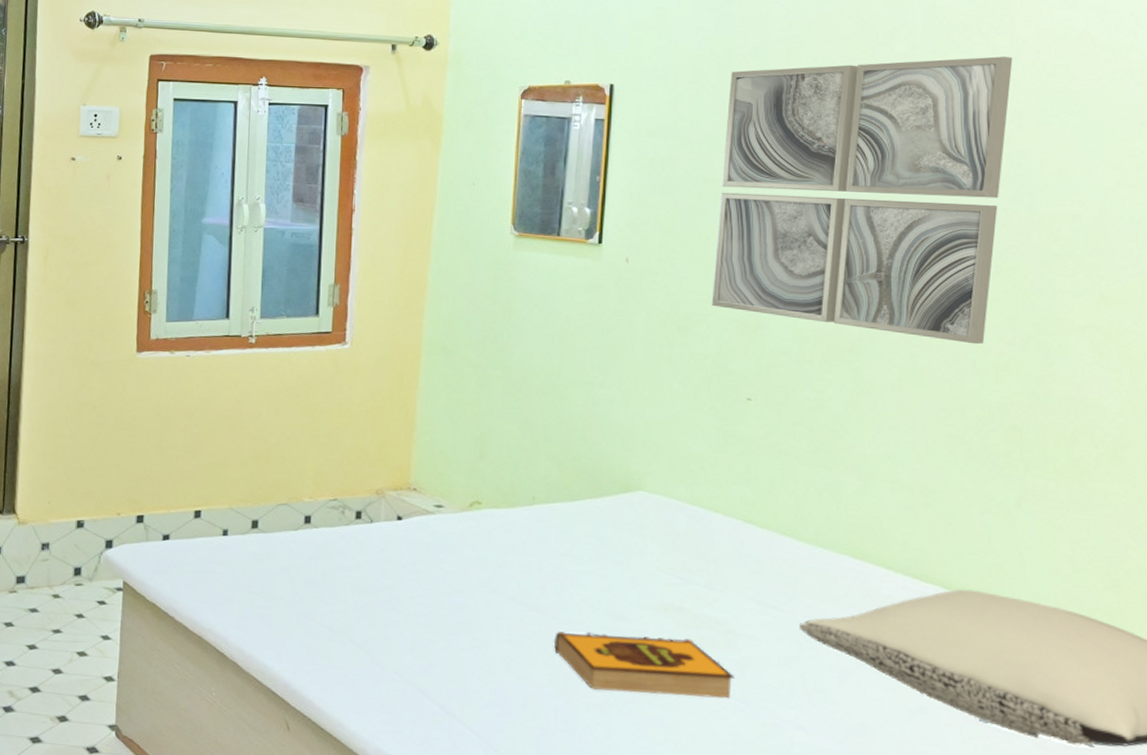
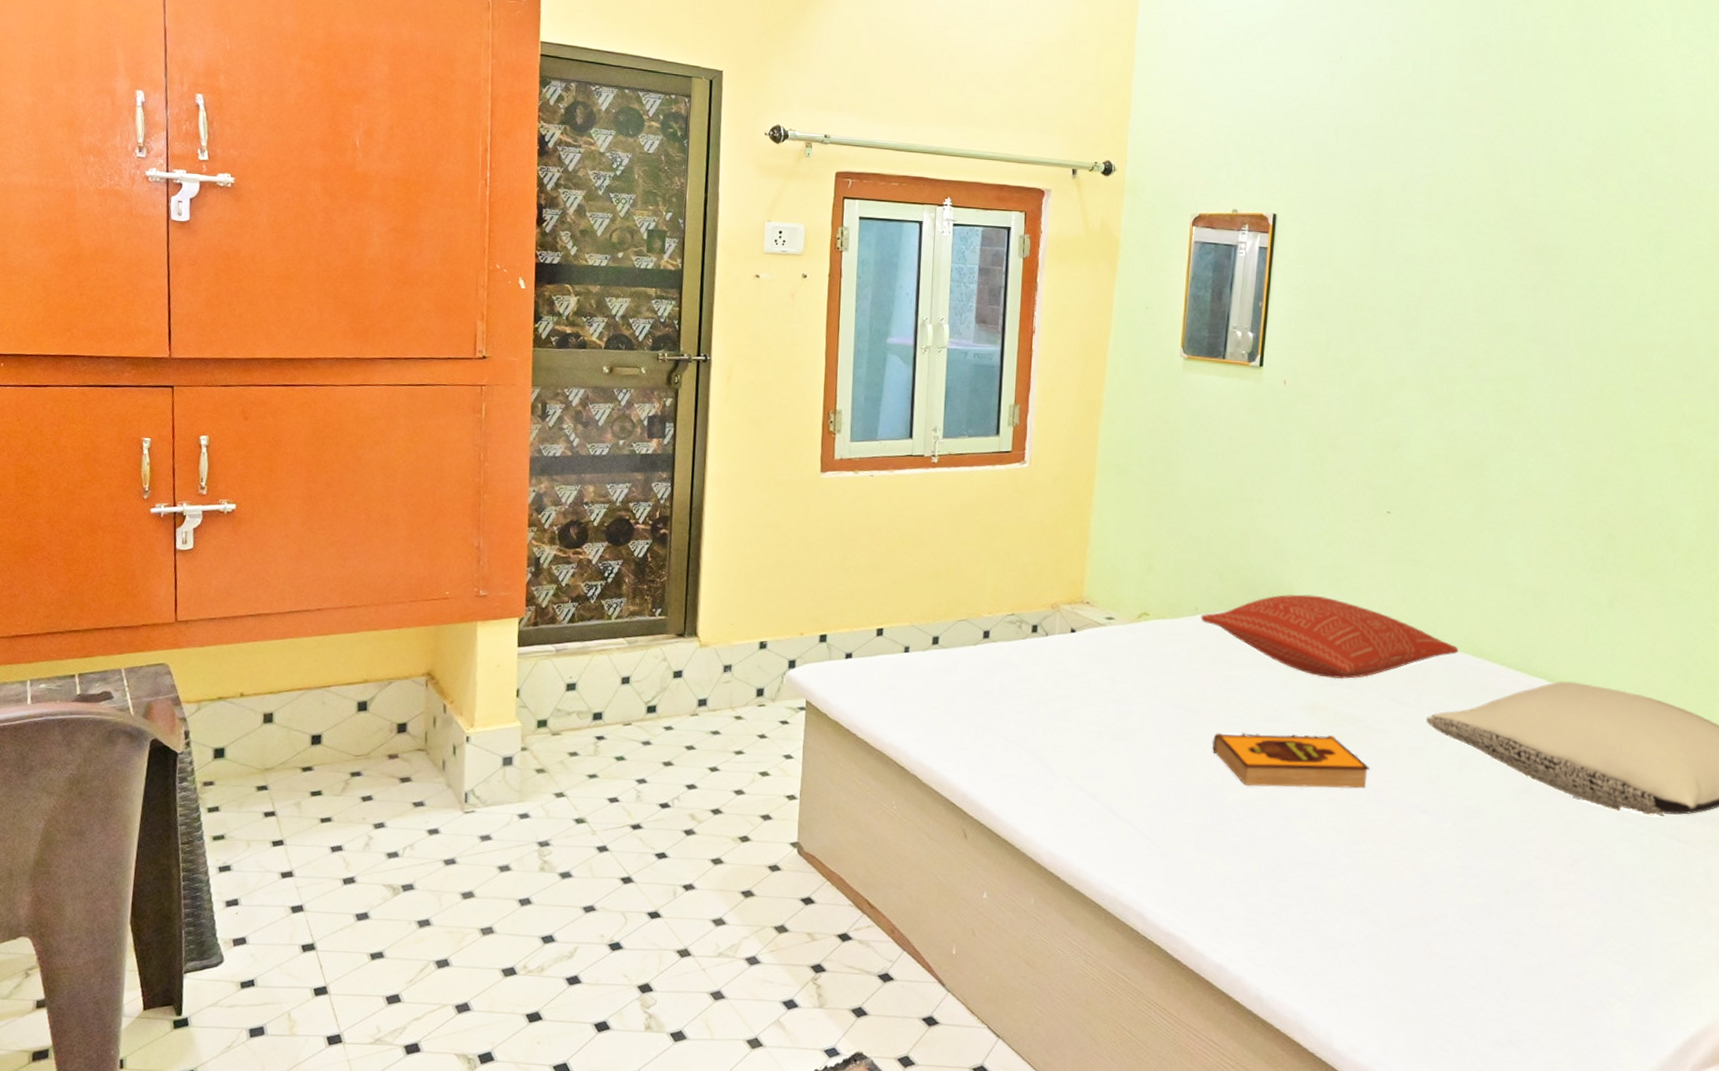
pillow: none [538,485,836,579] -> present [1201,594,1459,680]
wall art: present [712,56,1013,345] -> none [1358,197,1619,461]

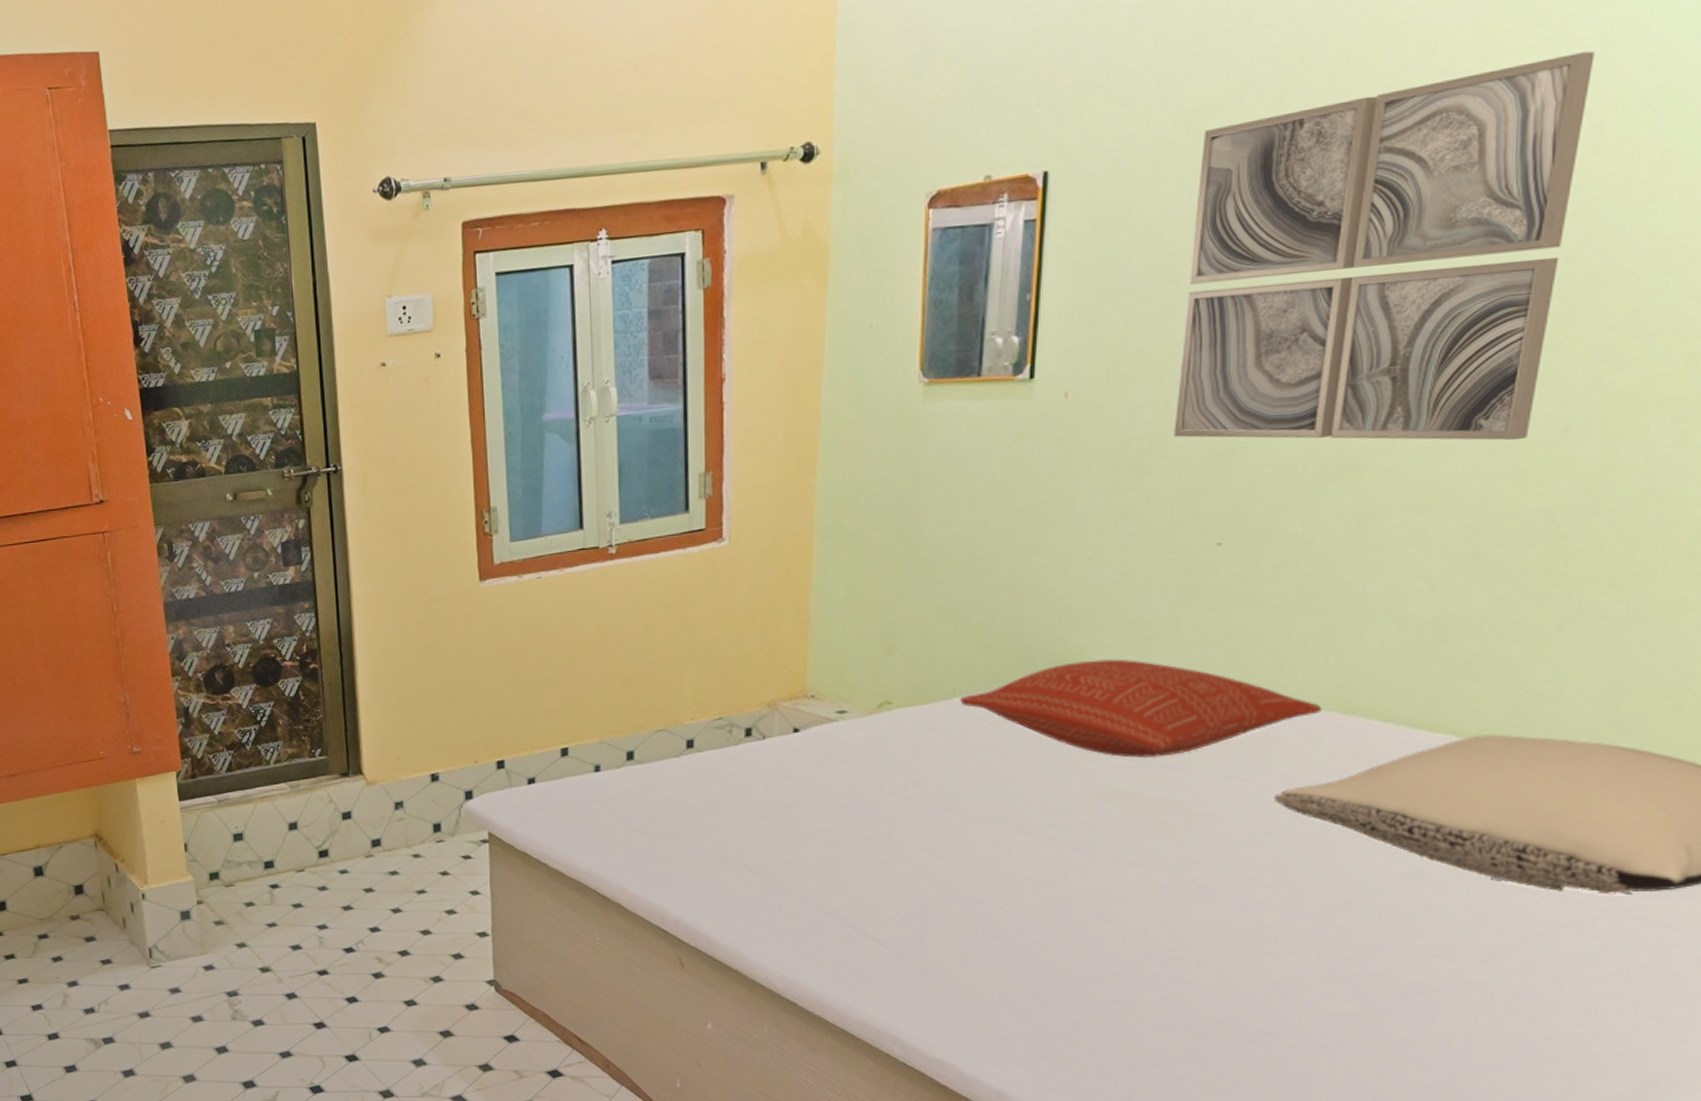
hardback book: present [1212,733,1370,789] -> none [980,826,1194,891]
wall art: none [1358,197,1619,461] -> present [1173,51,1595,441]

